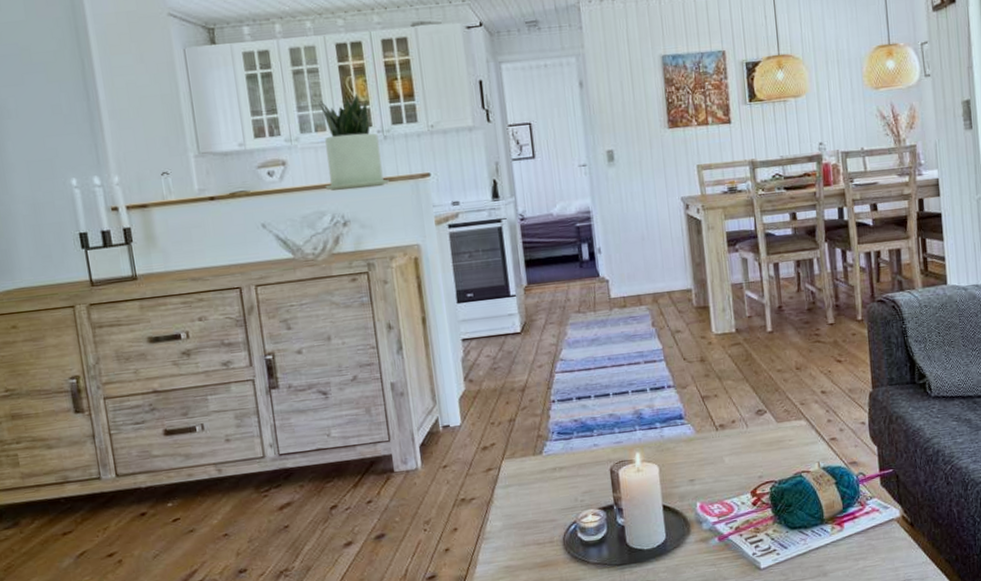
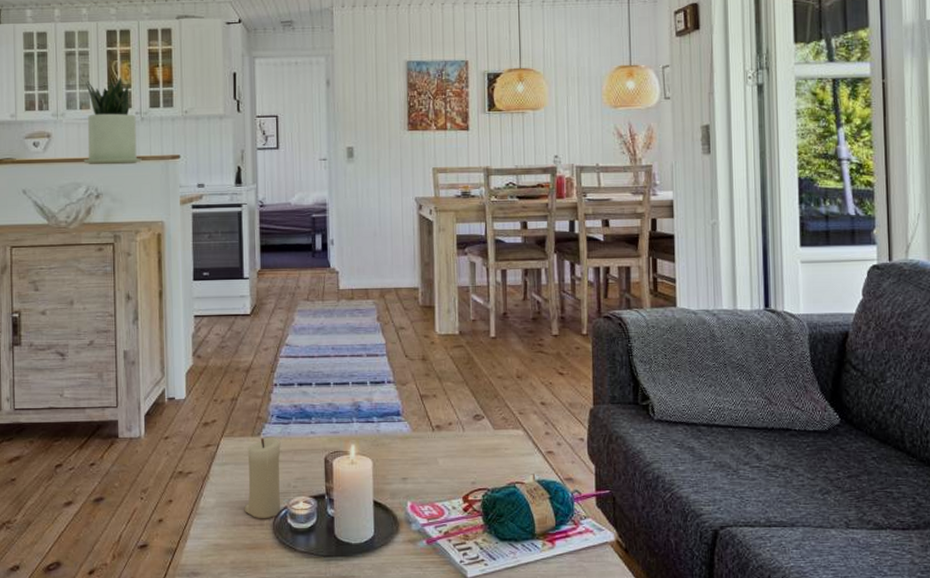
candle: none [530,453,570,537] -> present [244,437,281,519]

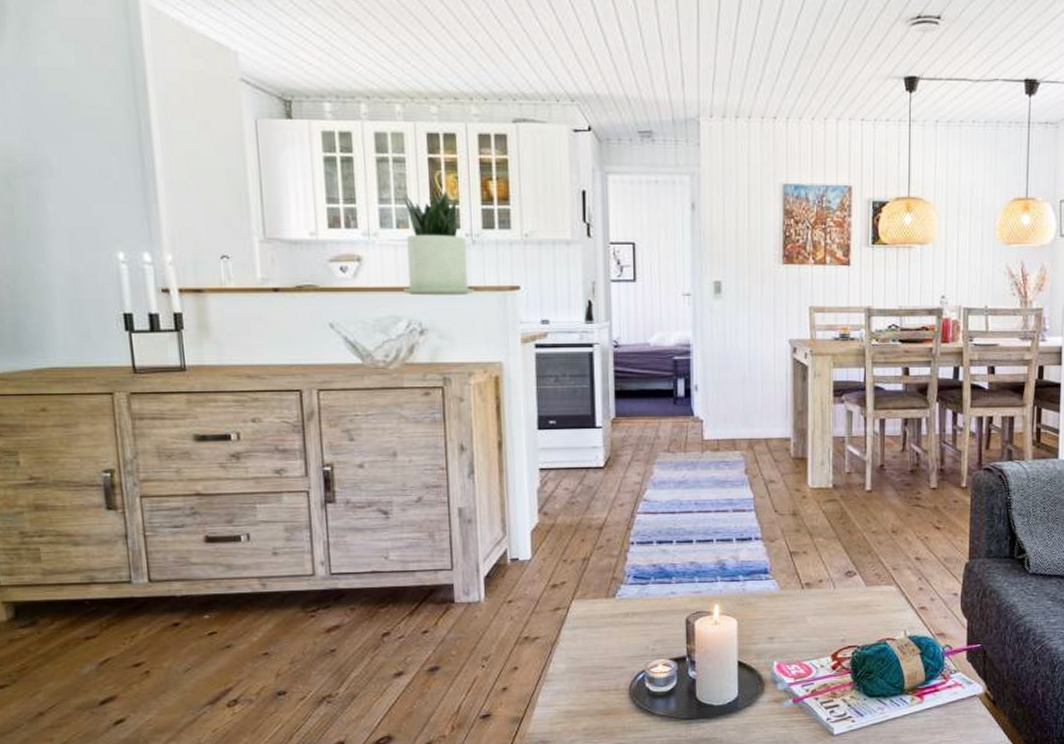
candle: present [244,437,281,519] -> none [598,598,639,684]

